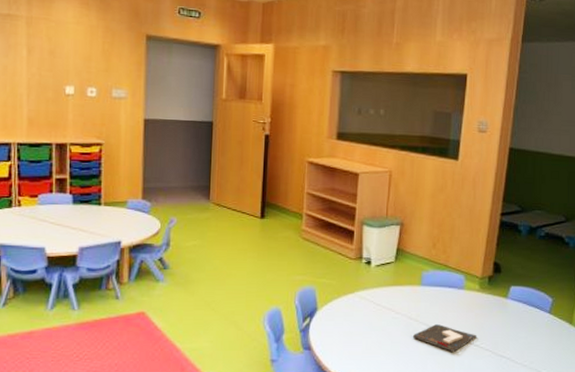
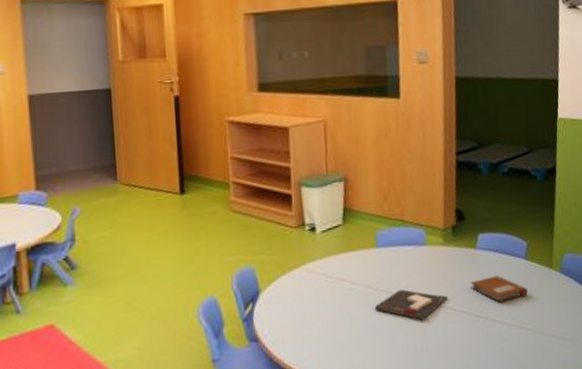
notebook: none [498,324,547,347] -> present [470,275,528,303]

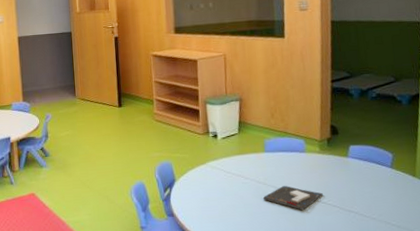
notebook: present [470,275,528,303] -> none [342,179,393,201]

